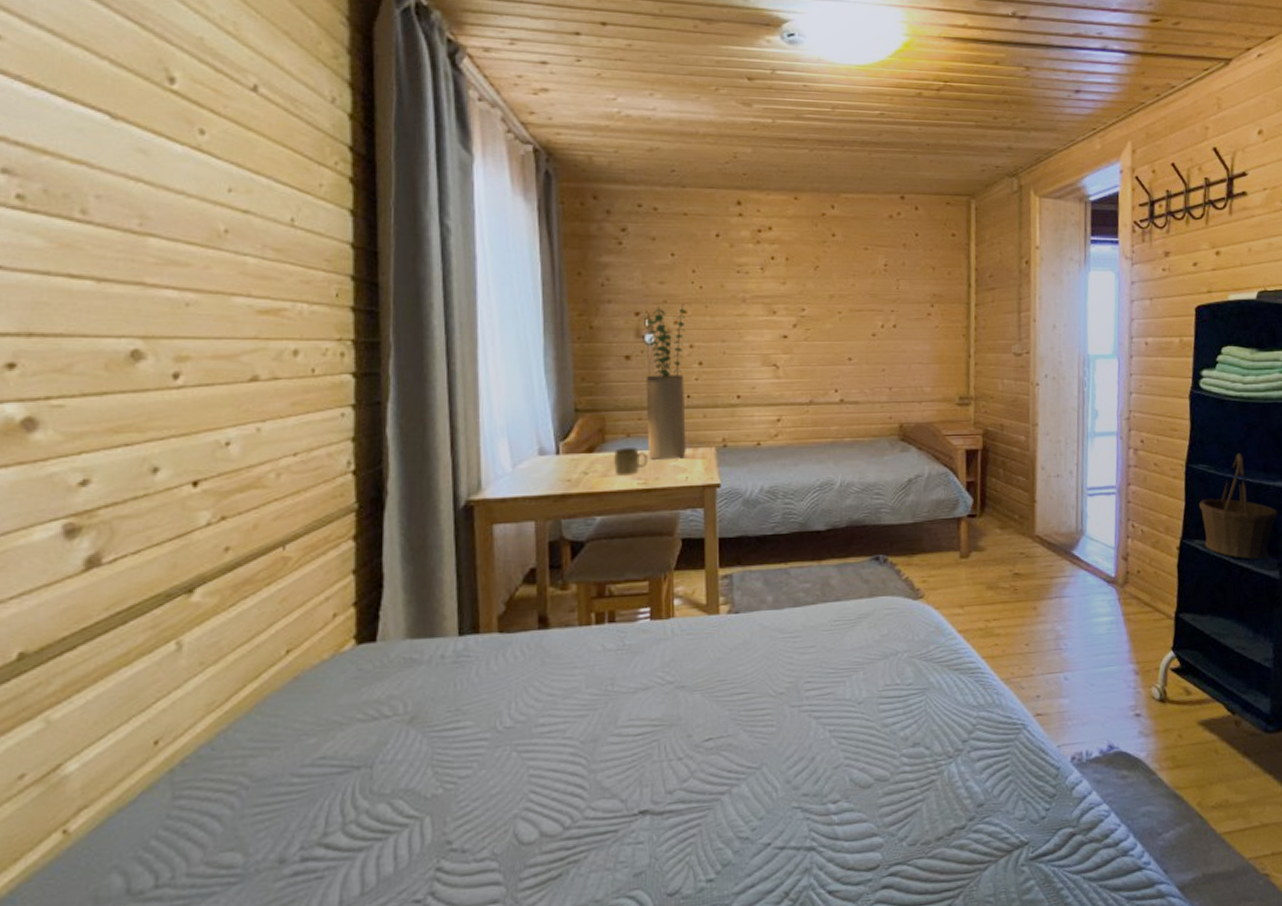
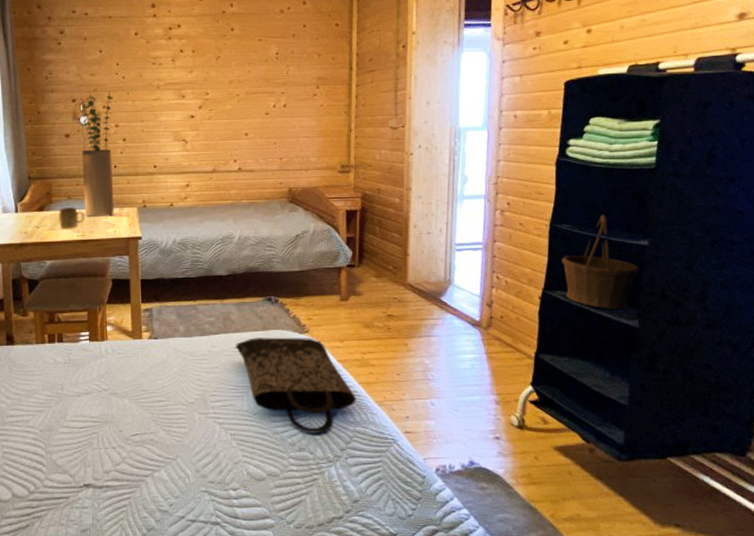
tote bag: none [835,604,980,723] -> present [235,337,356,433]

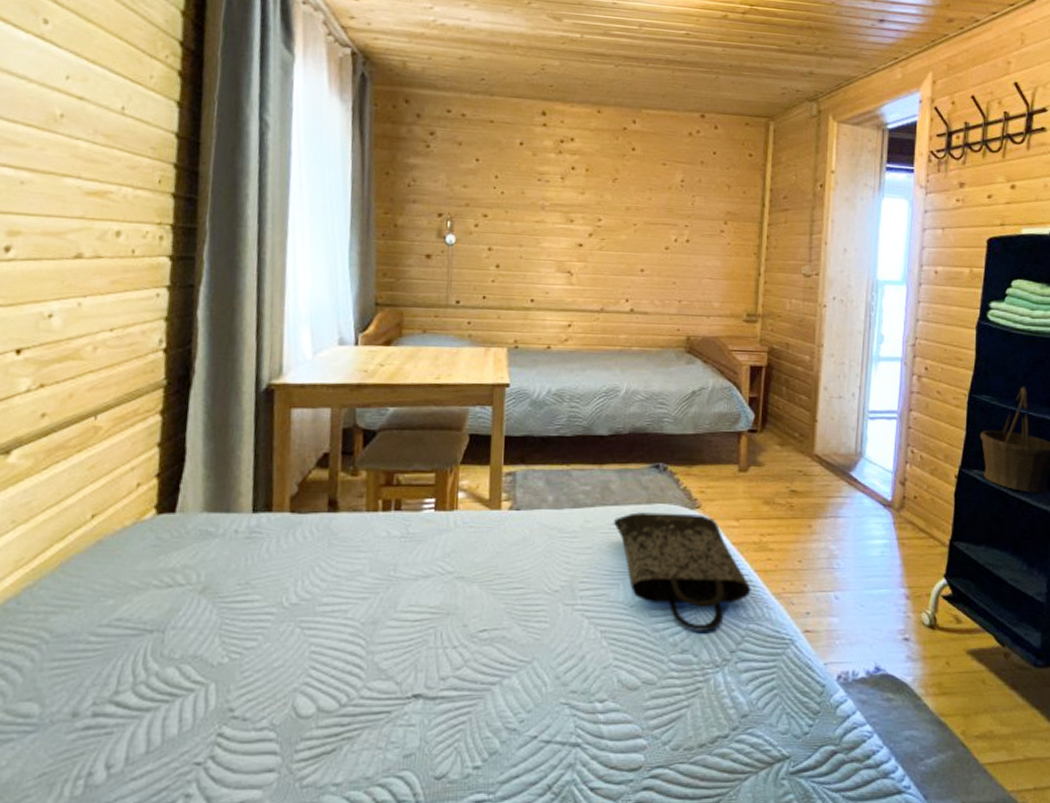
mug: present [59,207,84,229] -> none [409,343,441,370]
vase: present [81,91,114,218] -> none [442,207,487,358]

